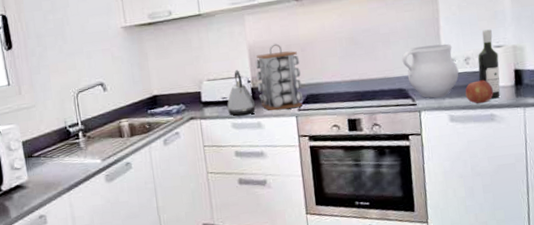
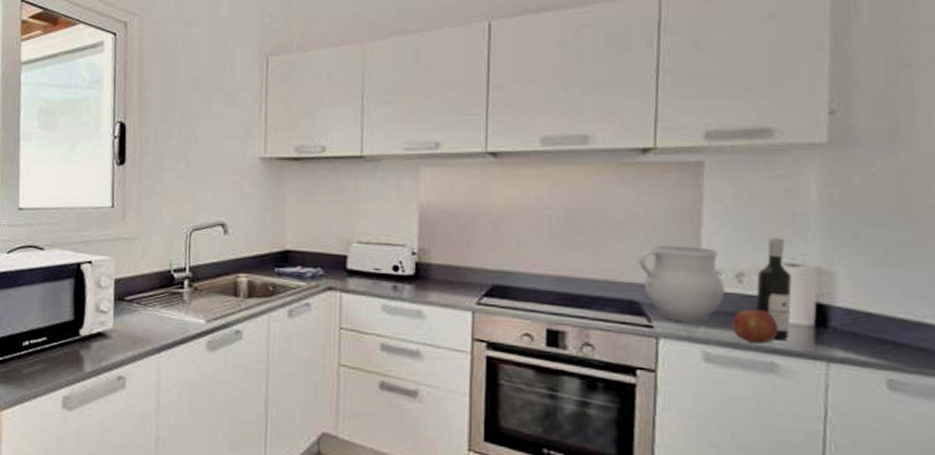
kettle: present [226,70,256,117] -> none [378,235,419,299]
spice rack: present [255,44,304,111] -> none [423,209,487,300]

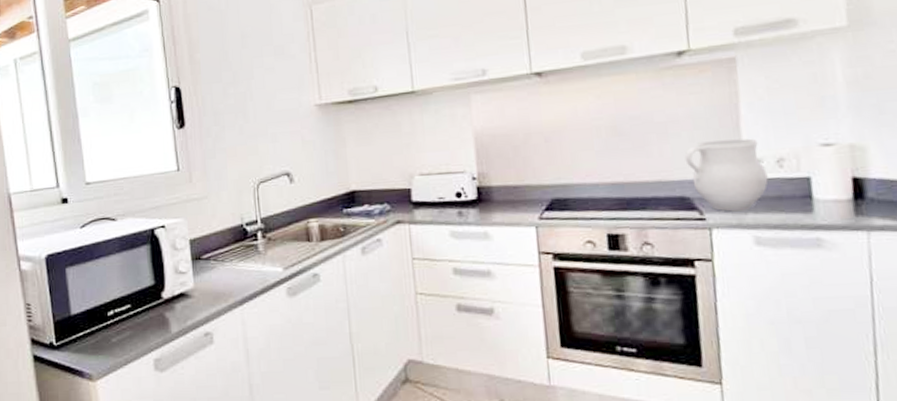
fruit: present [732,309,778,344] -> none [777,190,821,223]
bottle: present [756,238,792,341] -> none [796,121,831,217]

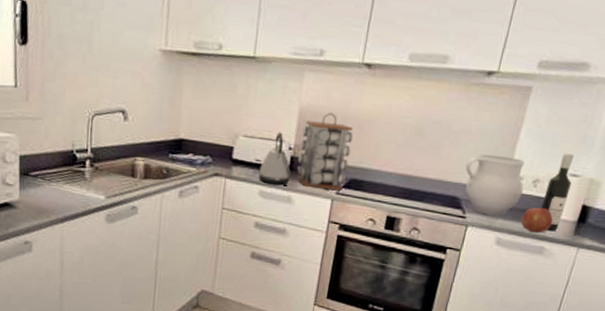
kettle: none [443,163,482,224] -> present [258,132,291,187]
spice rack: none [482,131,547,218] -> present [295,112,354,190]
fruit: none [777,190,821,223] -> present [521,207,553,234]
bottle: none [796,121,831,217] -> present [541,153,574,232]

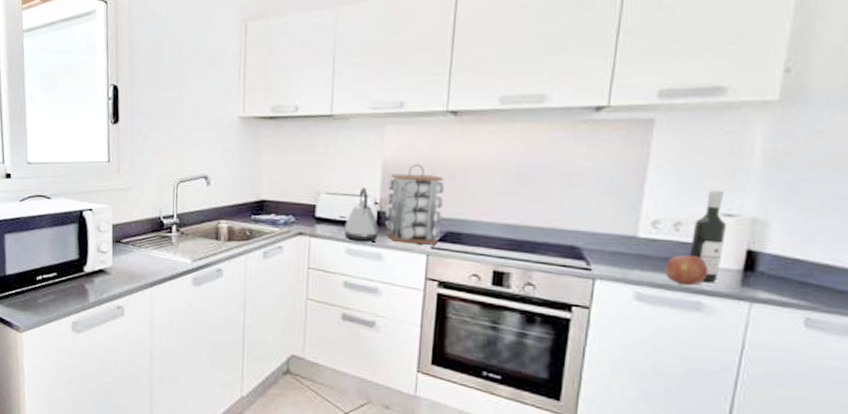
ceramic jug: present [465,154,525,217] -> none [582,196,662,267]

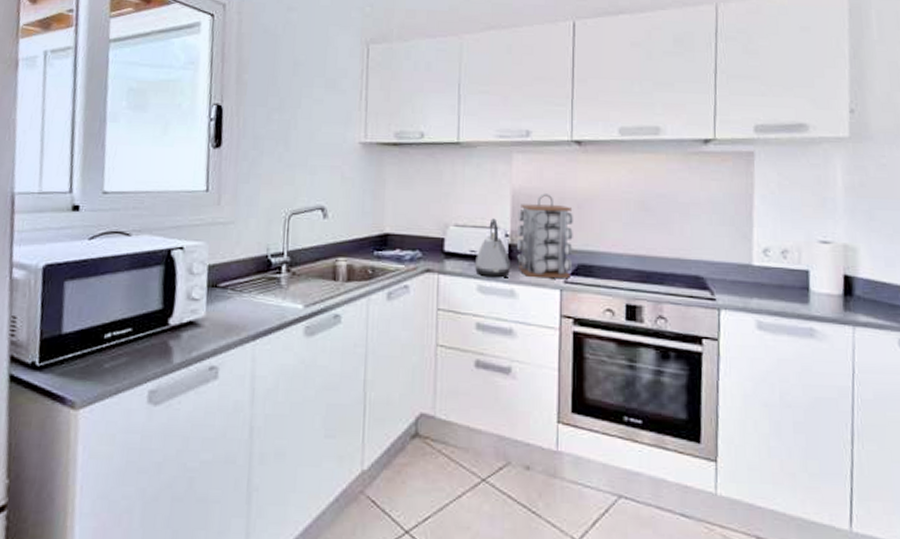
fruit: present [664,254,708,286] -> none [779,281,815,312]
bottle: present [689,190,727,283] -> none [797,218,825,309]

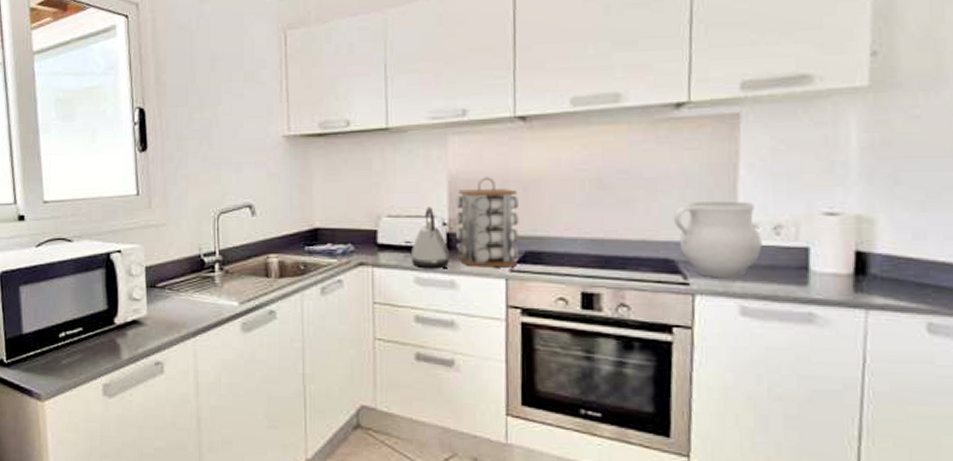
ceramic jug: none [702,225,773,296] -> present [673,200,762,278]

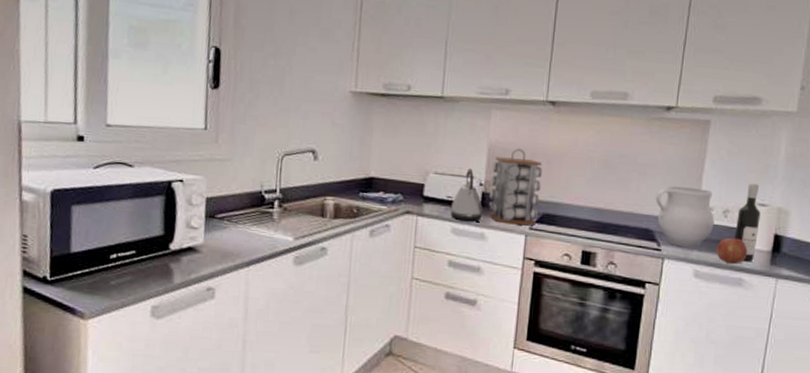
fruit: none [769,260,816,296] -> present [716,237,747,265]
bottle: none [794,187,831,291] -> present [734,183,761,262]

